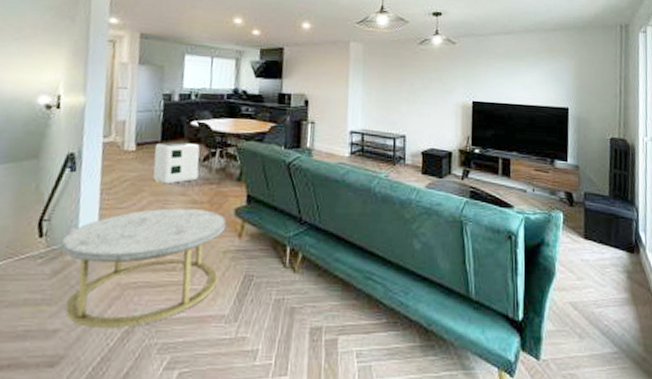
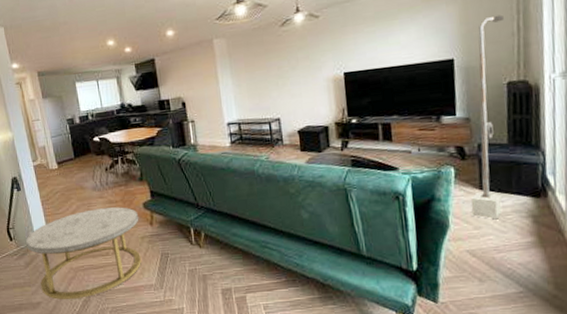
air purifier: present [153,142,200,184] -> none [71,155,109,191]
street lamp: none [575,76,610,272] -> present [470,14,505,220]

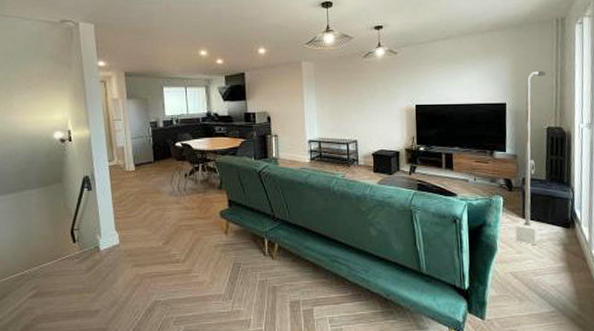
coffee table: present [25,207,141,300] -> none [90,214,214,309]

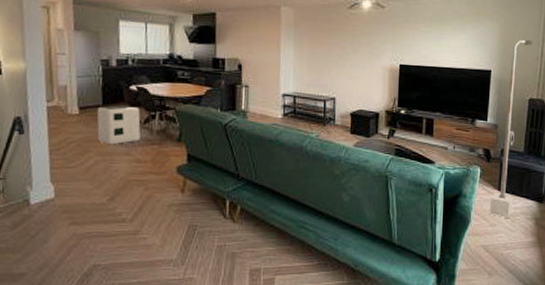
air purifier: none [149,160,187,196] -> present [97,105,141,145]

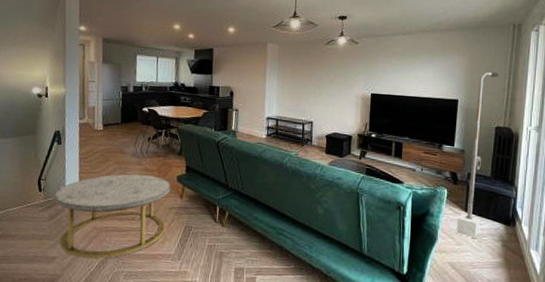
coffee table: none [17,167,170,273] -> present [53,174,171,259]
air purifier: present [97,105,141,145] -> none [116,124,150,156]

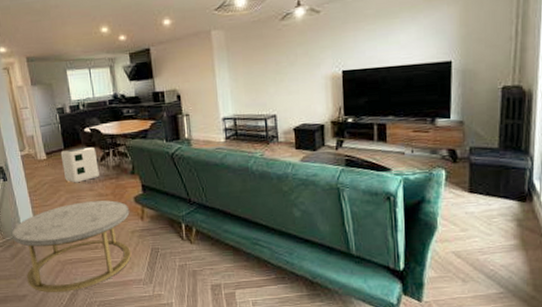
air purifier: none [116,124,150,156] -> present [60,146,99,183]
street lamp: present [456,72,500,239] -> none [459,18,504,222]

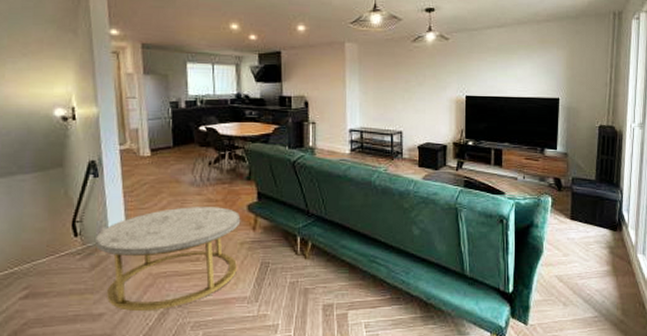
air purifier: present [60,146,99,183] -> none [168,146,211,186]

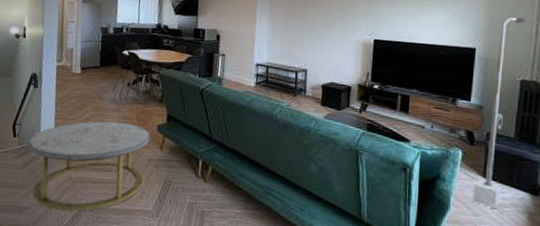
street lamp: none [562,66,601,248] -> present [472,17,526,210]

